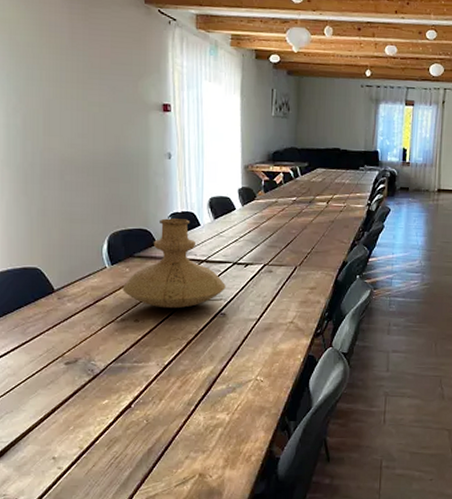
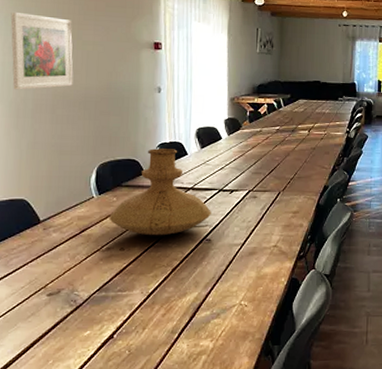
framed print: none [13,70,80,154] -> present [10,12,74,90]

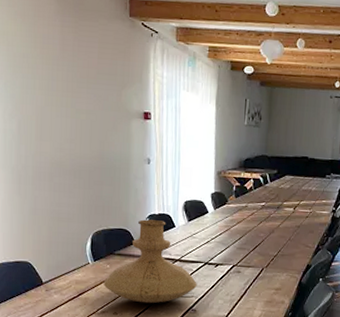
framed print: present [10,12,74,90] -> none [9,79,69,157]

